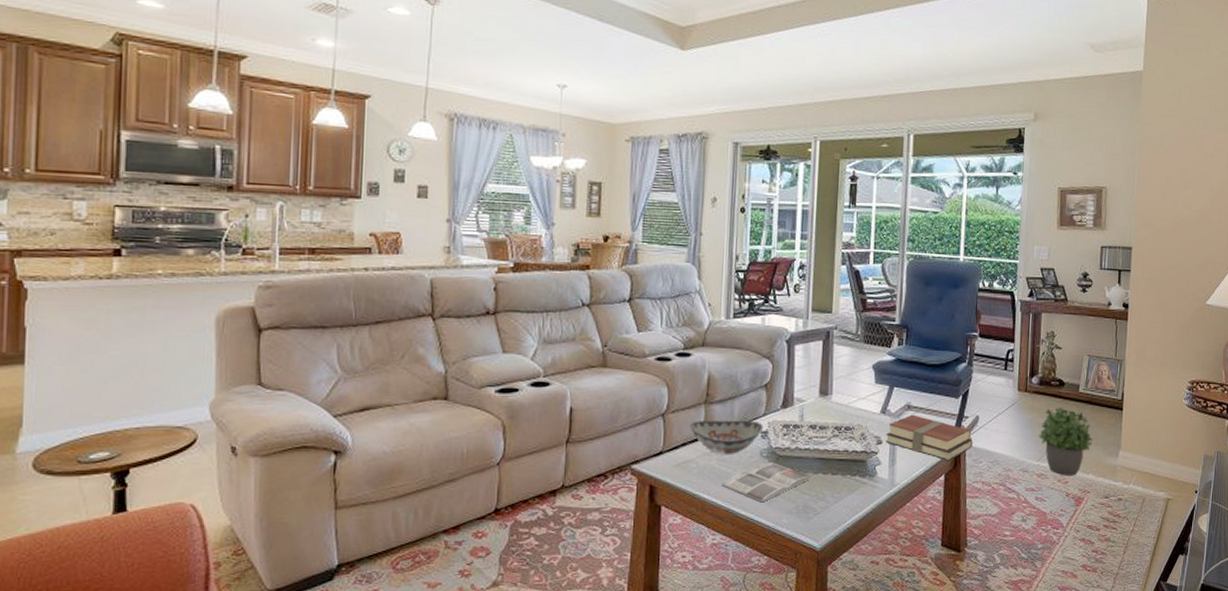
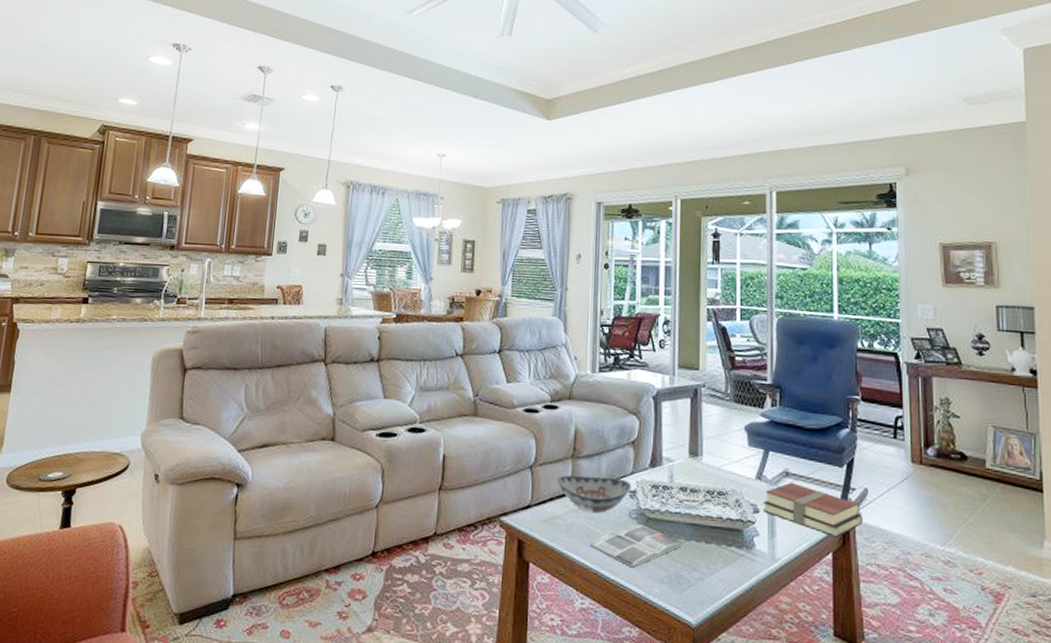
potted plant: present [1038,407,1093,476] -> none [941,484,1009,567]

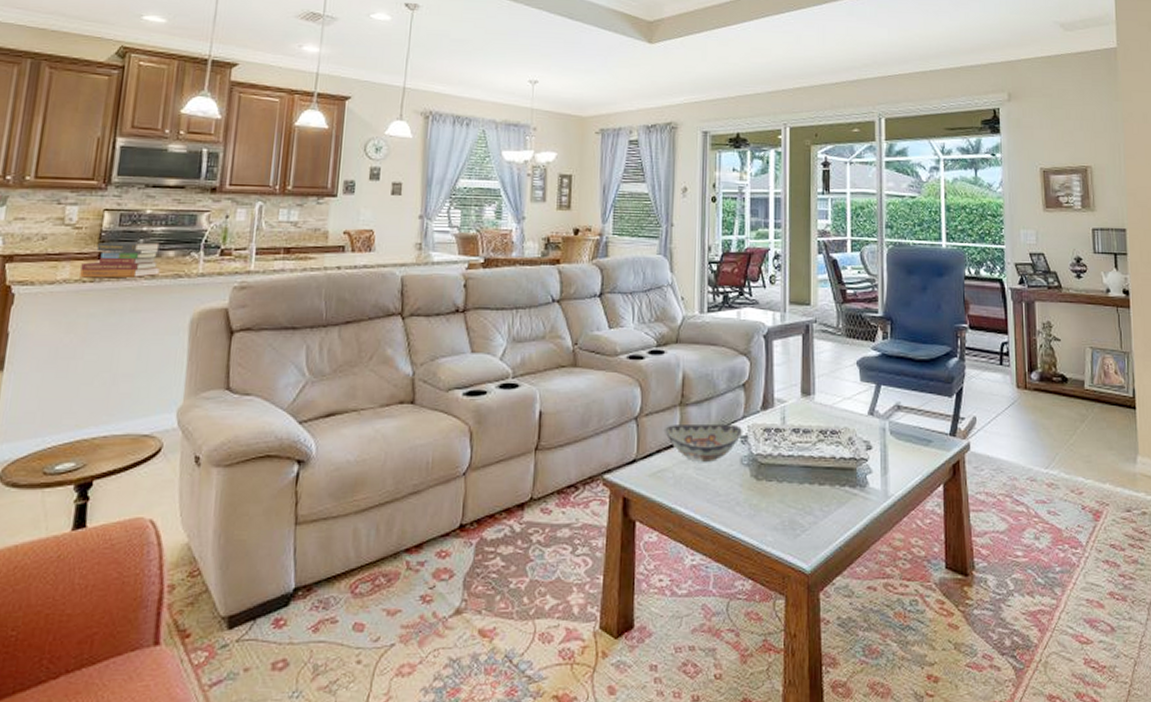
books: none [68,289,130,320] -> present [80,241,160,278]
magazine: present [589,524,685,568] -> none [700,471,798,517]
books: present [762,482,862,538] -> none [875,416,972,469]

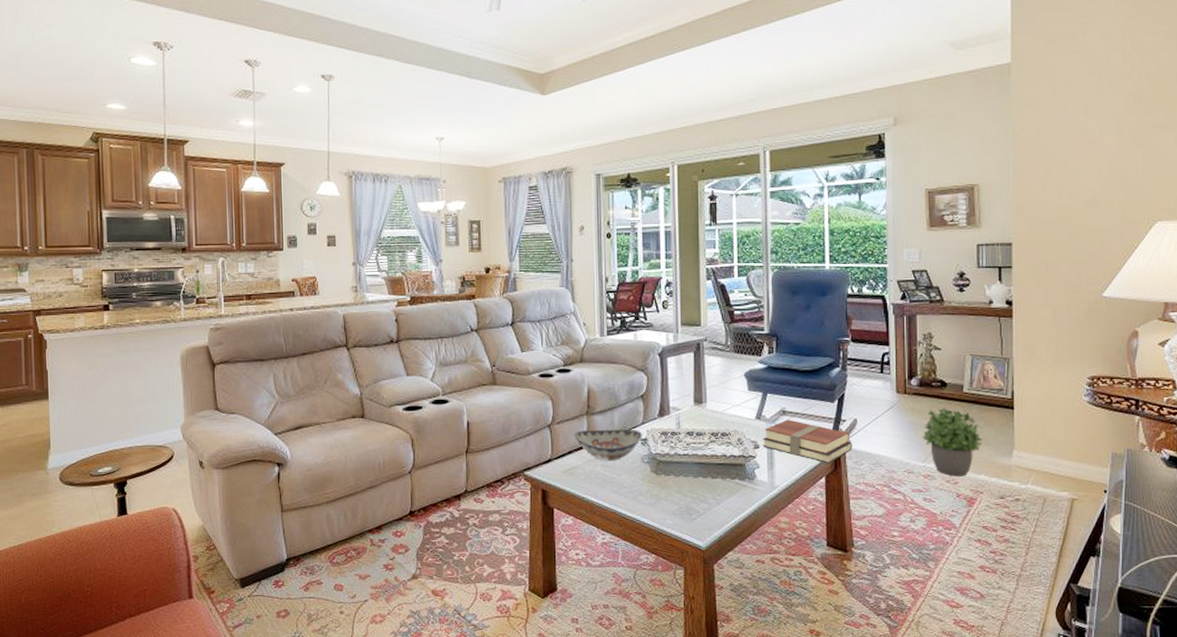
books: present [80,241,160,278] -> none [92,295,152,326]
books: none [875,416,972,469] -> present [762,419,852,464]
potted plant: none [1044,406,1106,486] -> present [922,408,982,477]

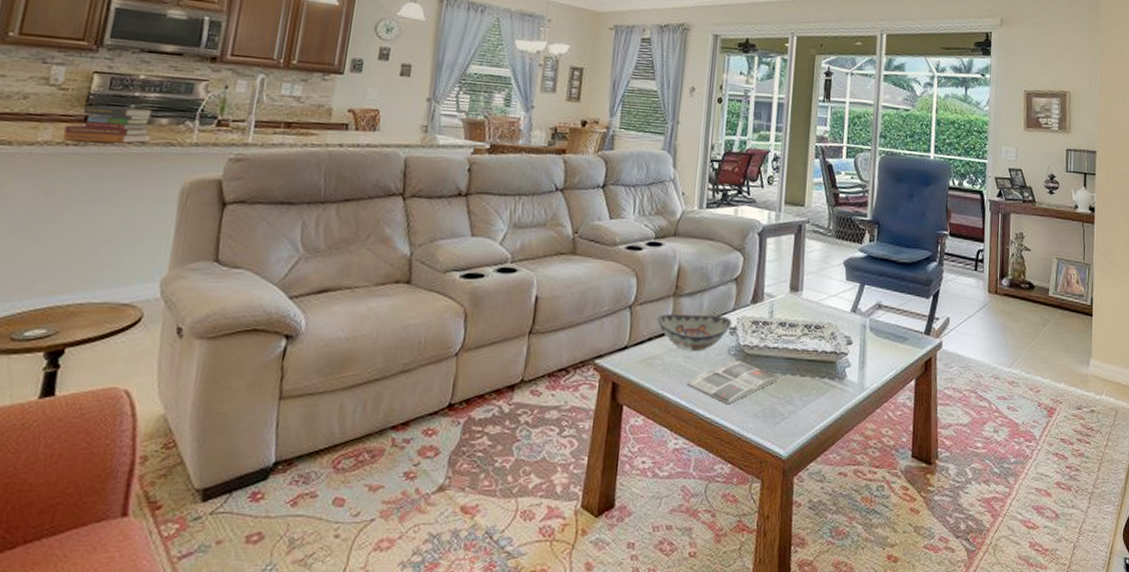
books: none [92,295,152,326] -> present [63,105,153,144]
magazine: none [607,467,693,505] -> present [686,361,781,405]
books: present [762,419,852,464] -> none [855,314,943,366]
potted plant: present [922,408,982,477] -> none [1009,311,1064,385]

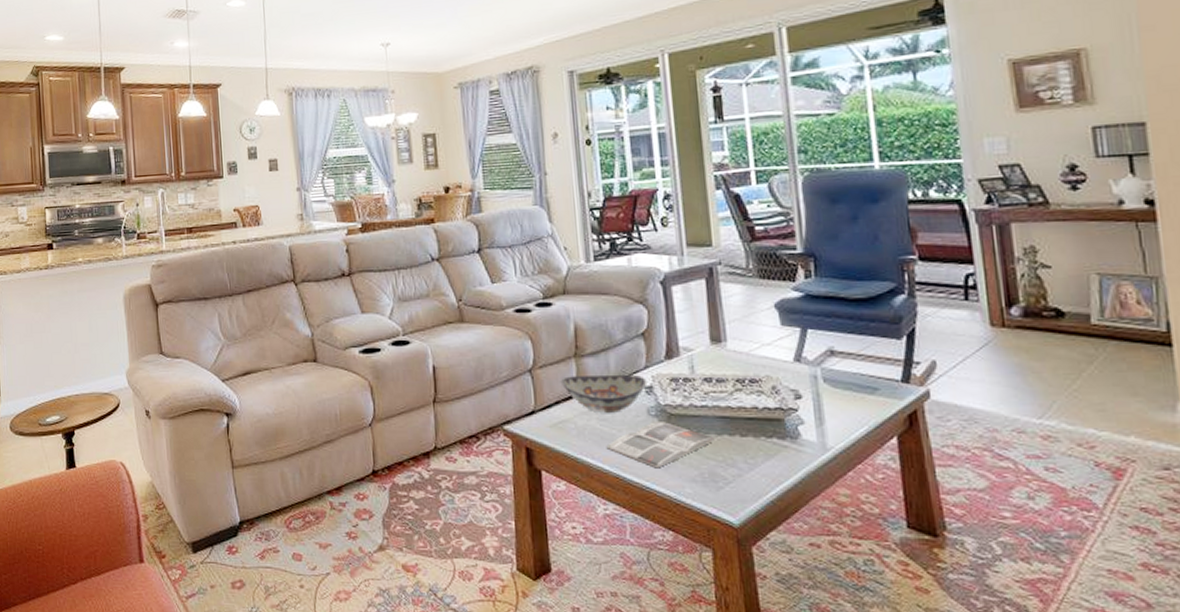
books: present [63,105,153,144] -> none [37,232,94,266]

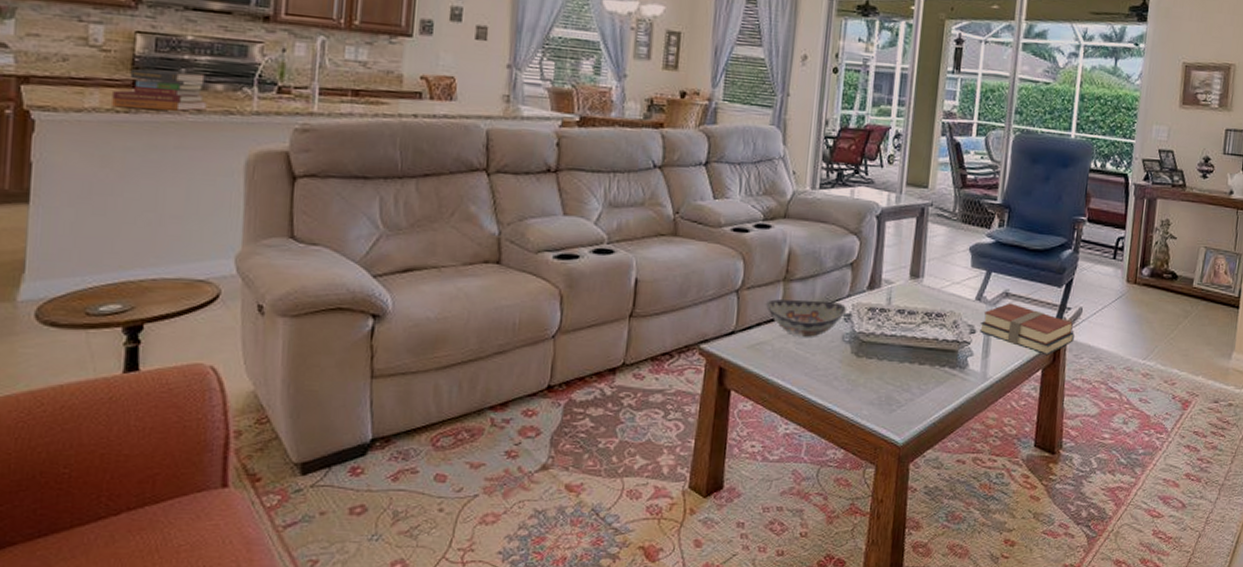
books: none [37,232,94,266] -> present [112,69,207,112]
magazine: present [606,422,717,469] -> none [798,348,898,392]
books: none [804,361,933,420] -> present [979,303,1074,356]

